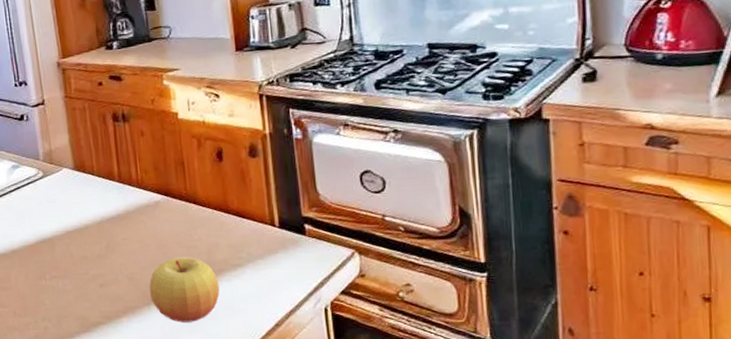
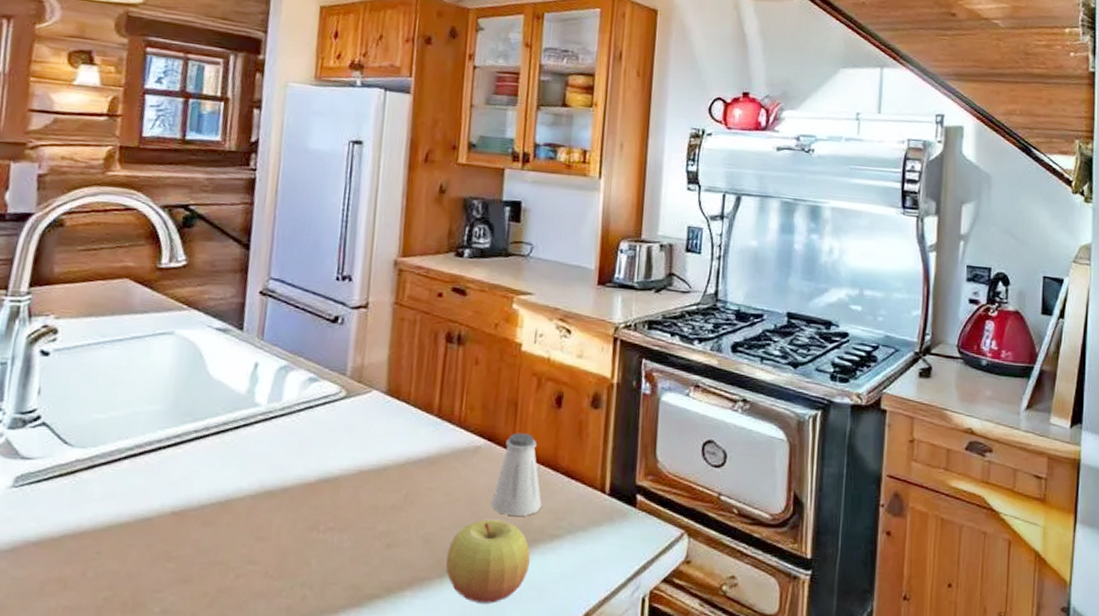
saltshaker: none [177,186,221,253] -> present [491,433,542,516]

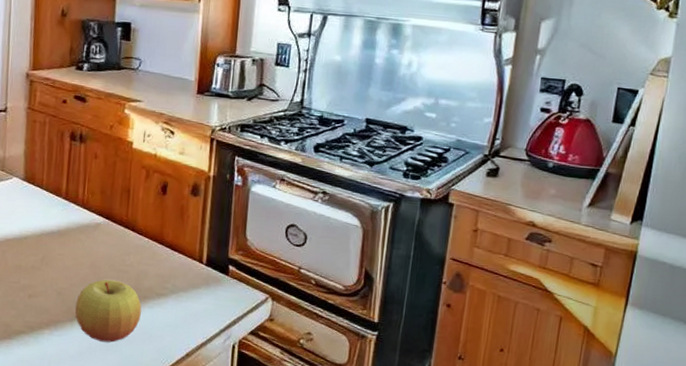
saltshaker: present [491,433,542,516] -> none [110,213,151,278]

